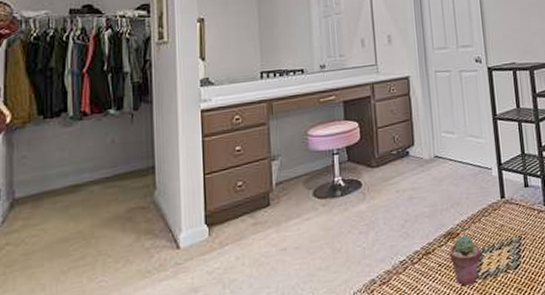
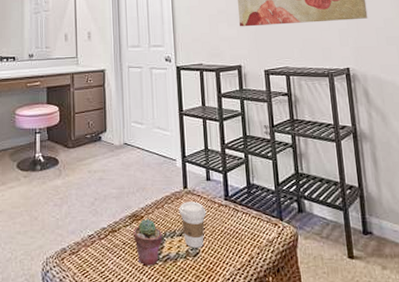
coffee cup: none [496,211,526,260] -> present [178,201,207,248]

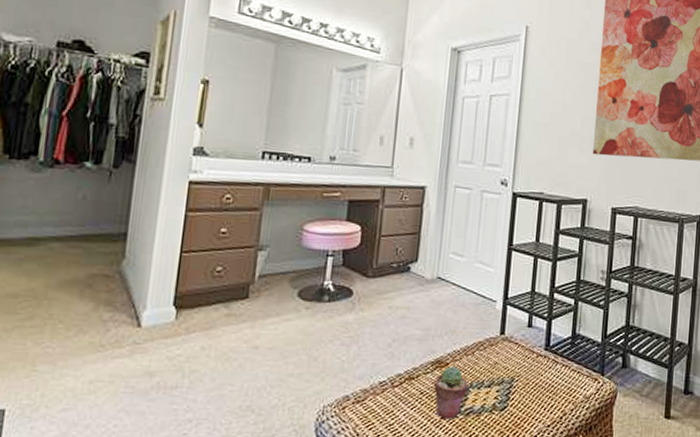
coffee cup: present [178,201,207,248] -> none [490,349,522,401]

